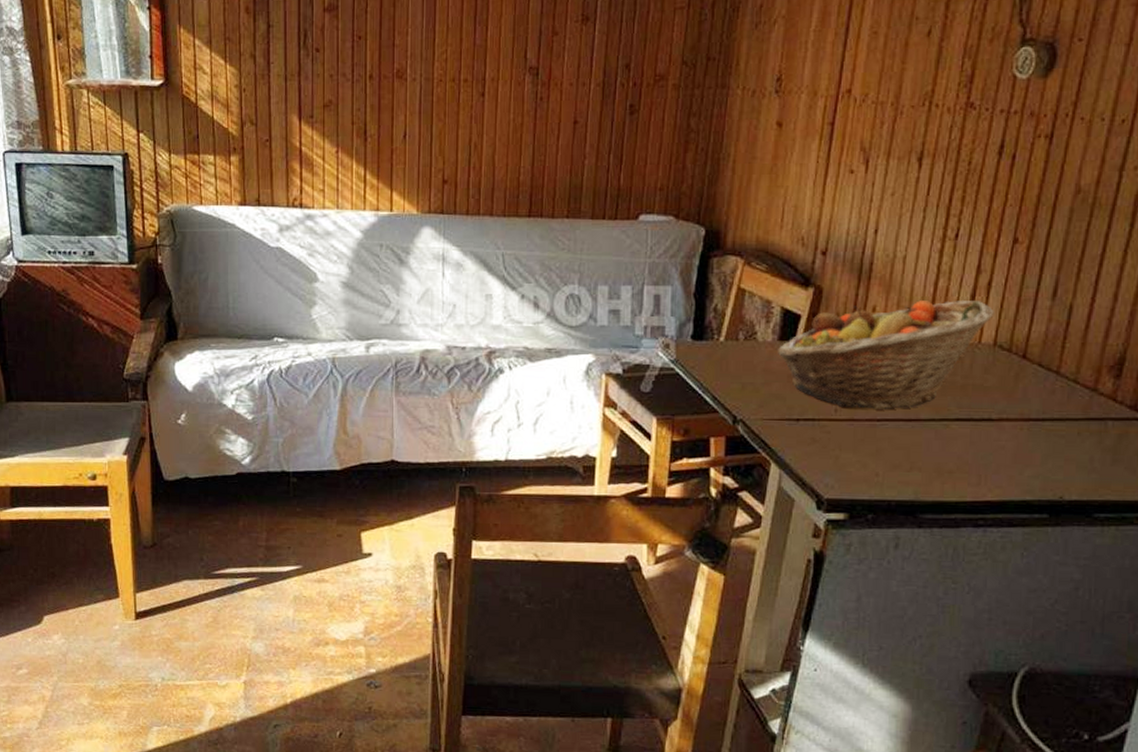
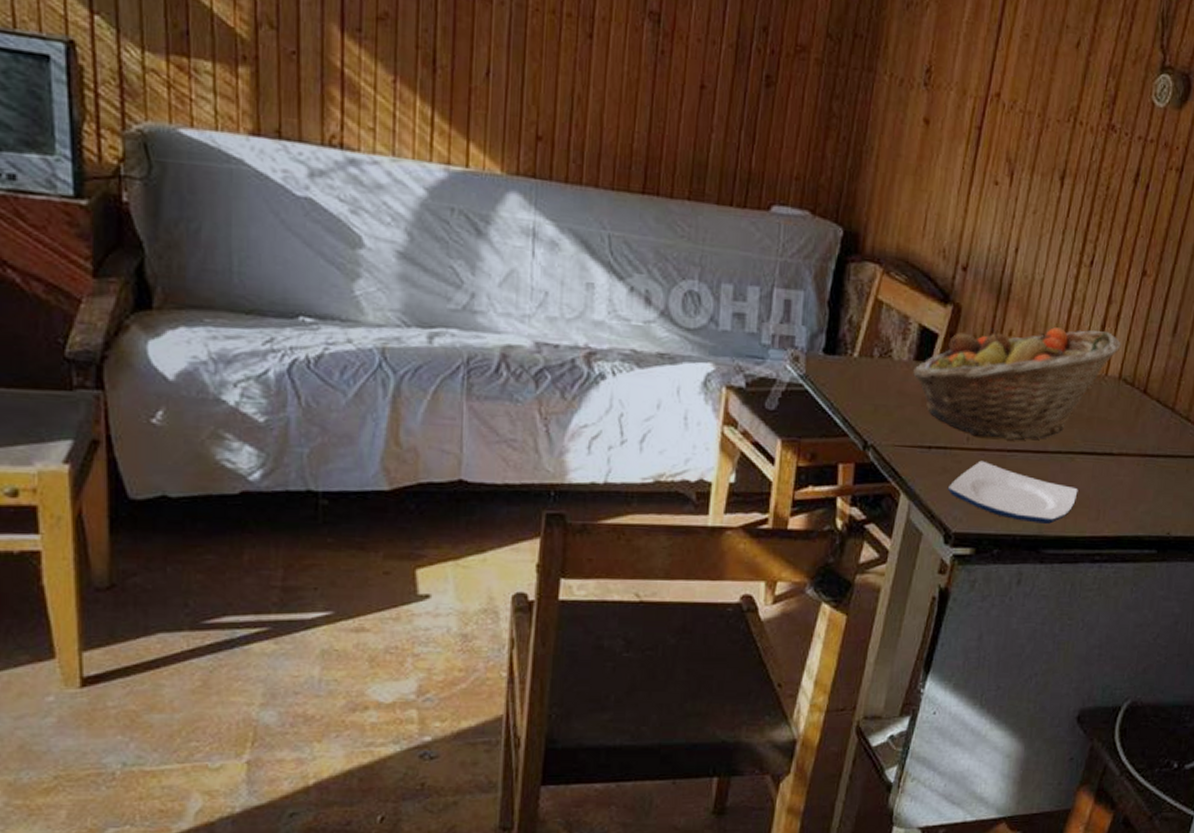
plate: none [818,430,956,489] -> present [948,460,1078,524]

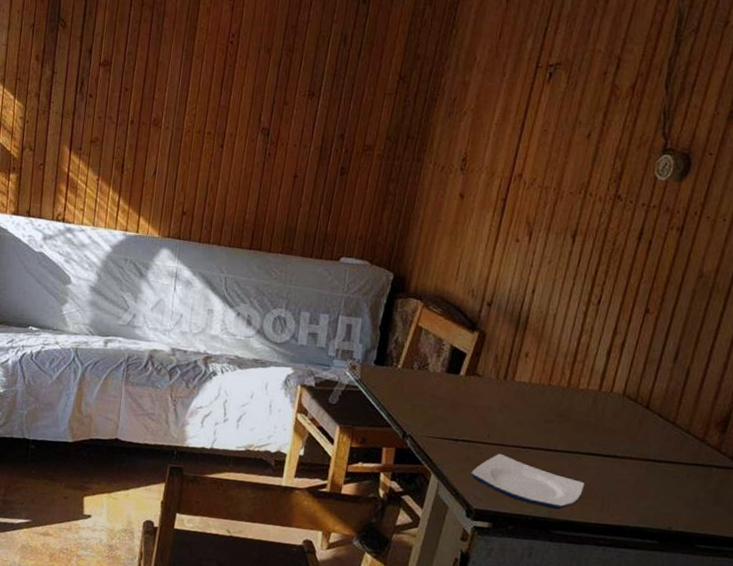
fruit basket: present [912,327,1121,440] -> none [444,350,626,440]

